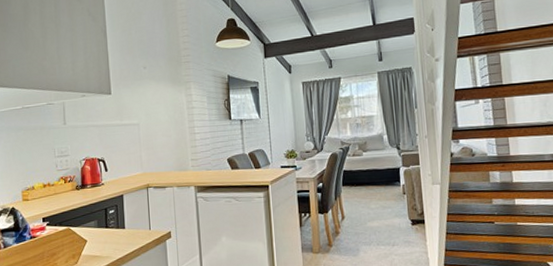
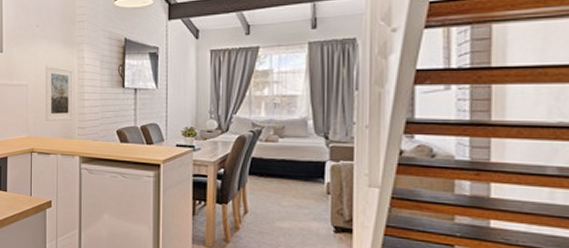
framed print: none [155,103,186,156] -> present [45,65,73,121]

